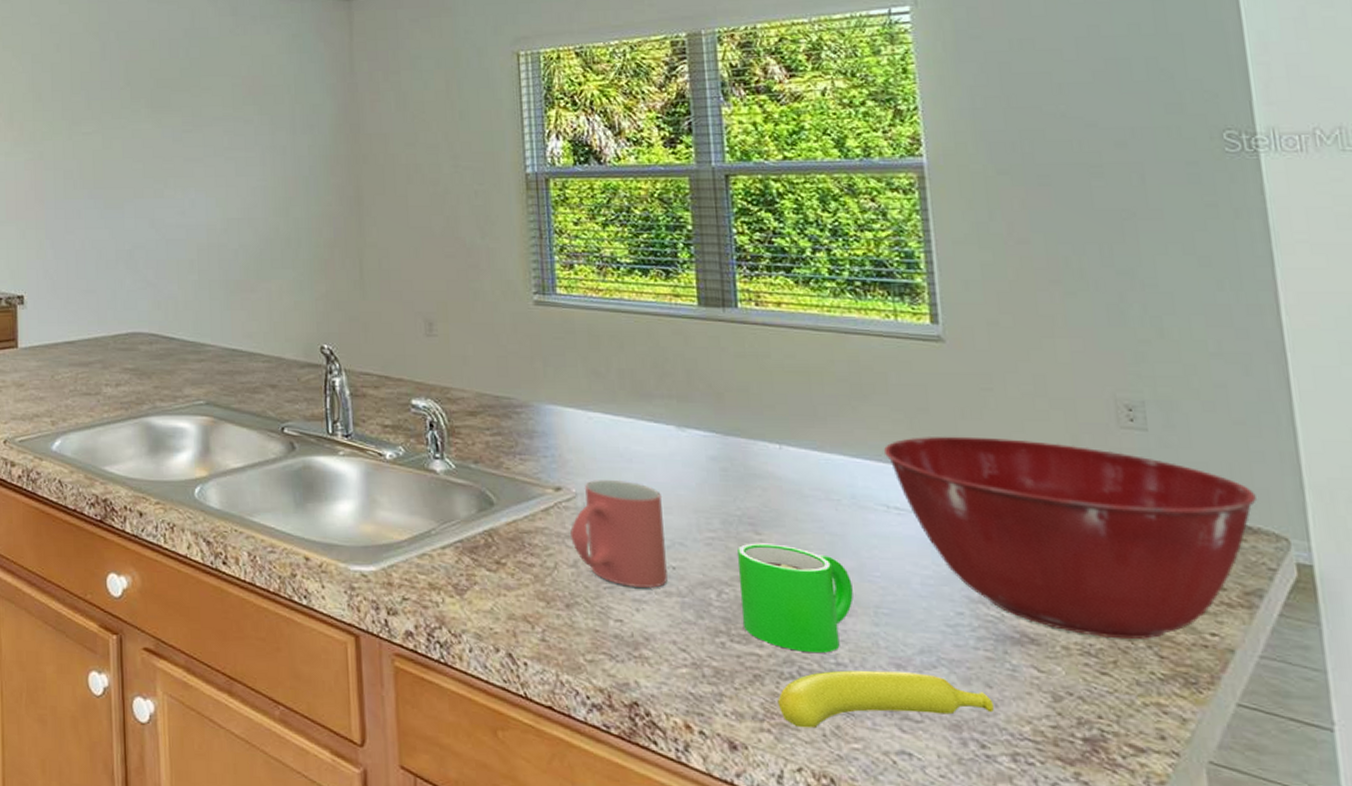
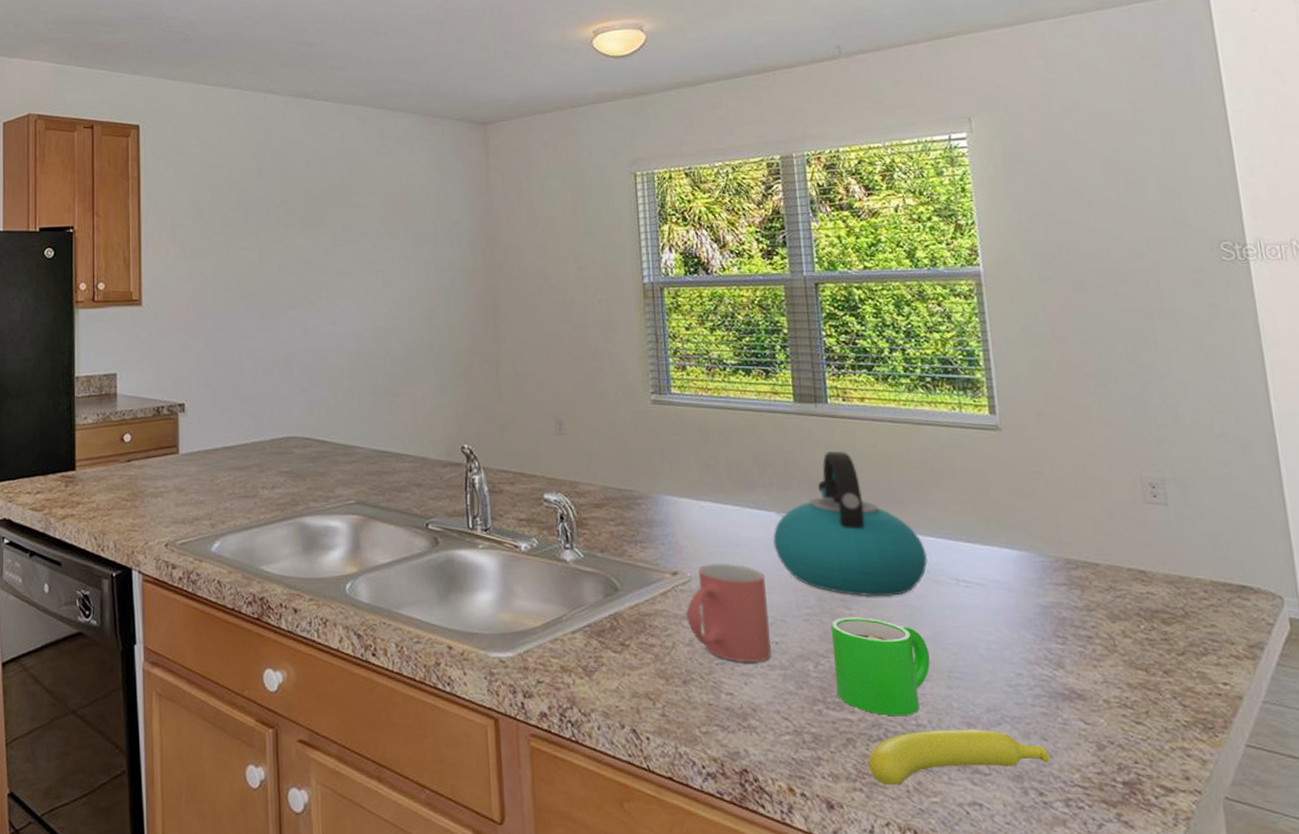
kettle: none [671,361,853,523] -> present [773,452,928,597]
mixing bowl: present [883,436,1257,639] -> none [952,514,1256,691]

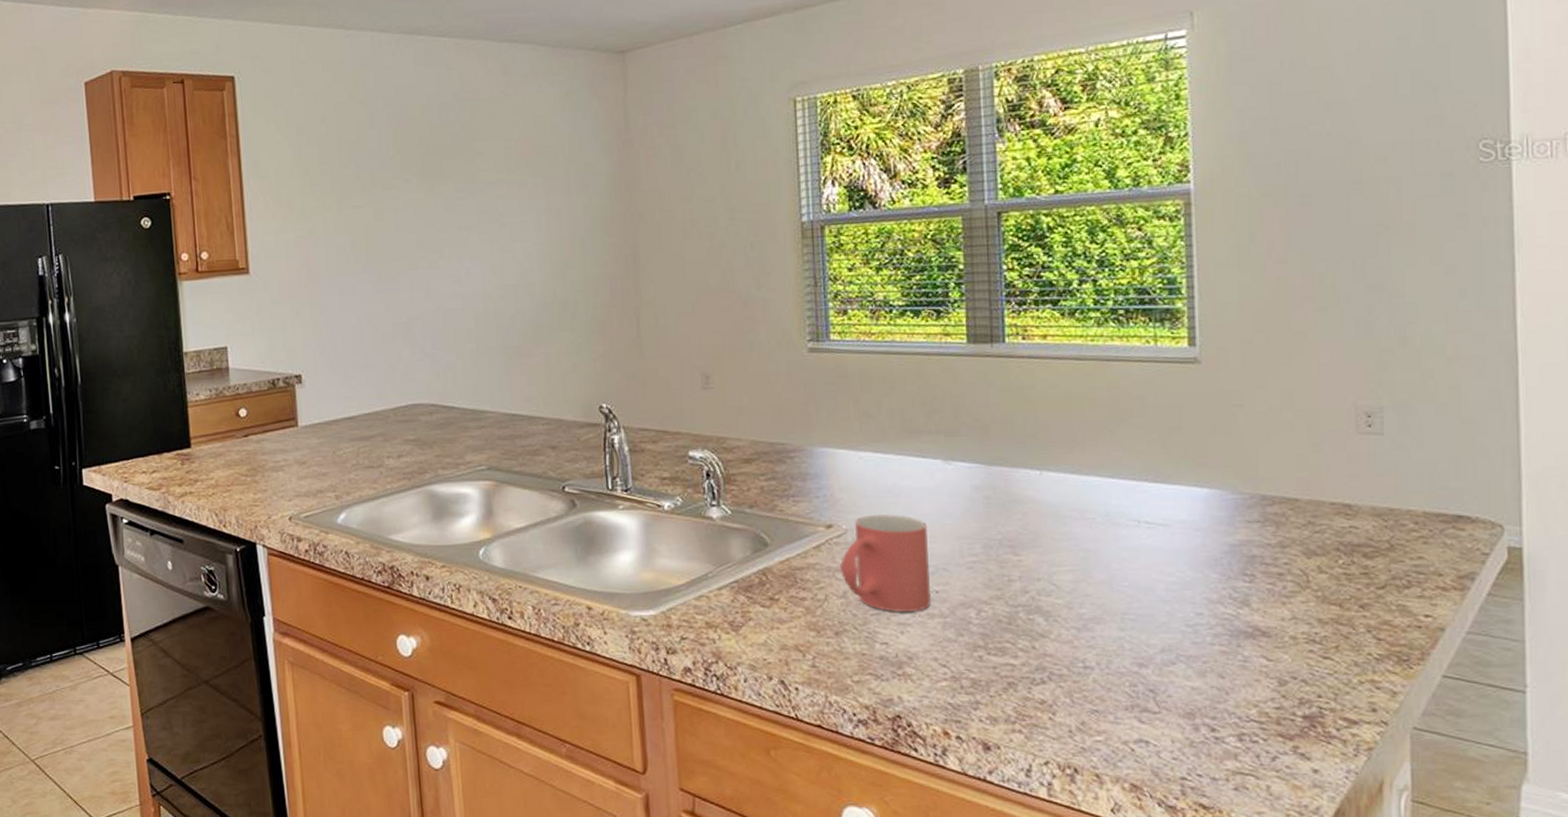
kettle: present [773,452,928,597] -> none [937,393,1107,542]
mug: present [831,617,930,715] -> none [997,563,1103,659]
banana: present [867,729,1050,786] -> none [1029,670,1226,726]

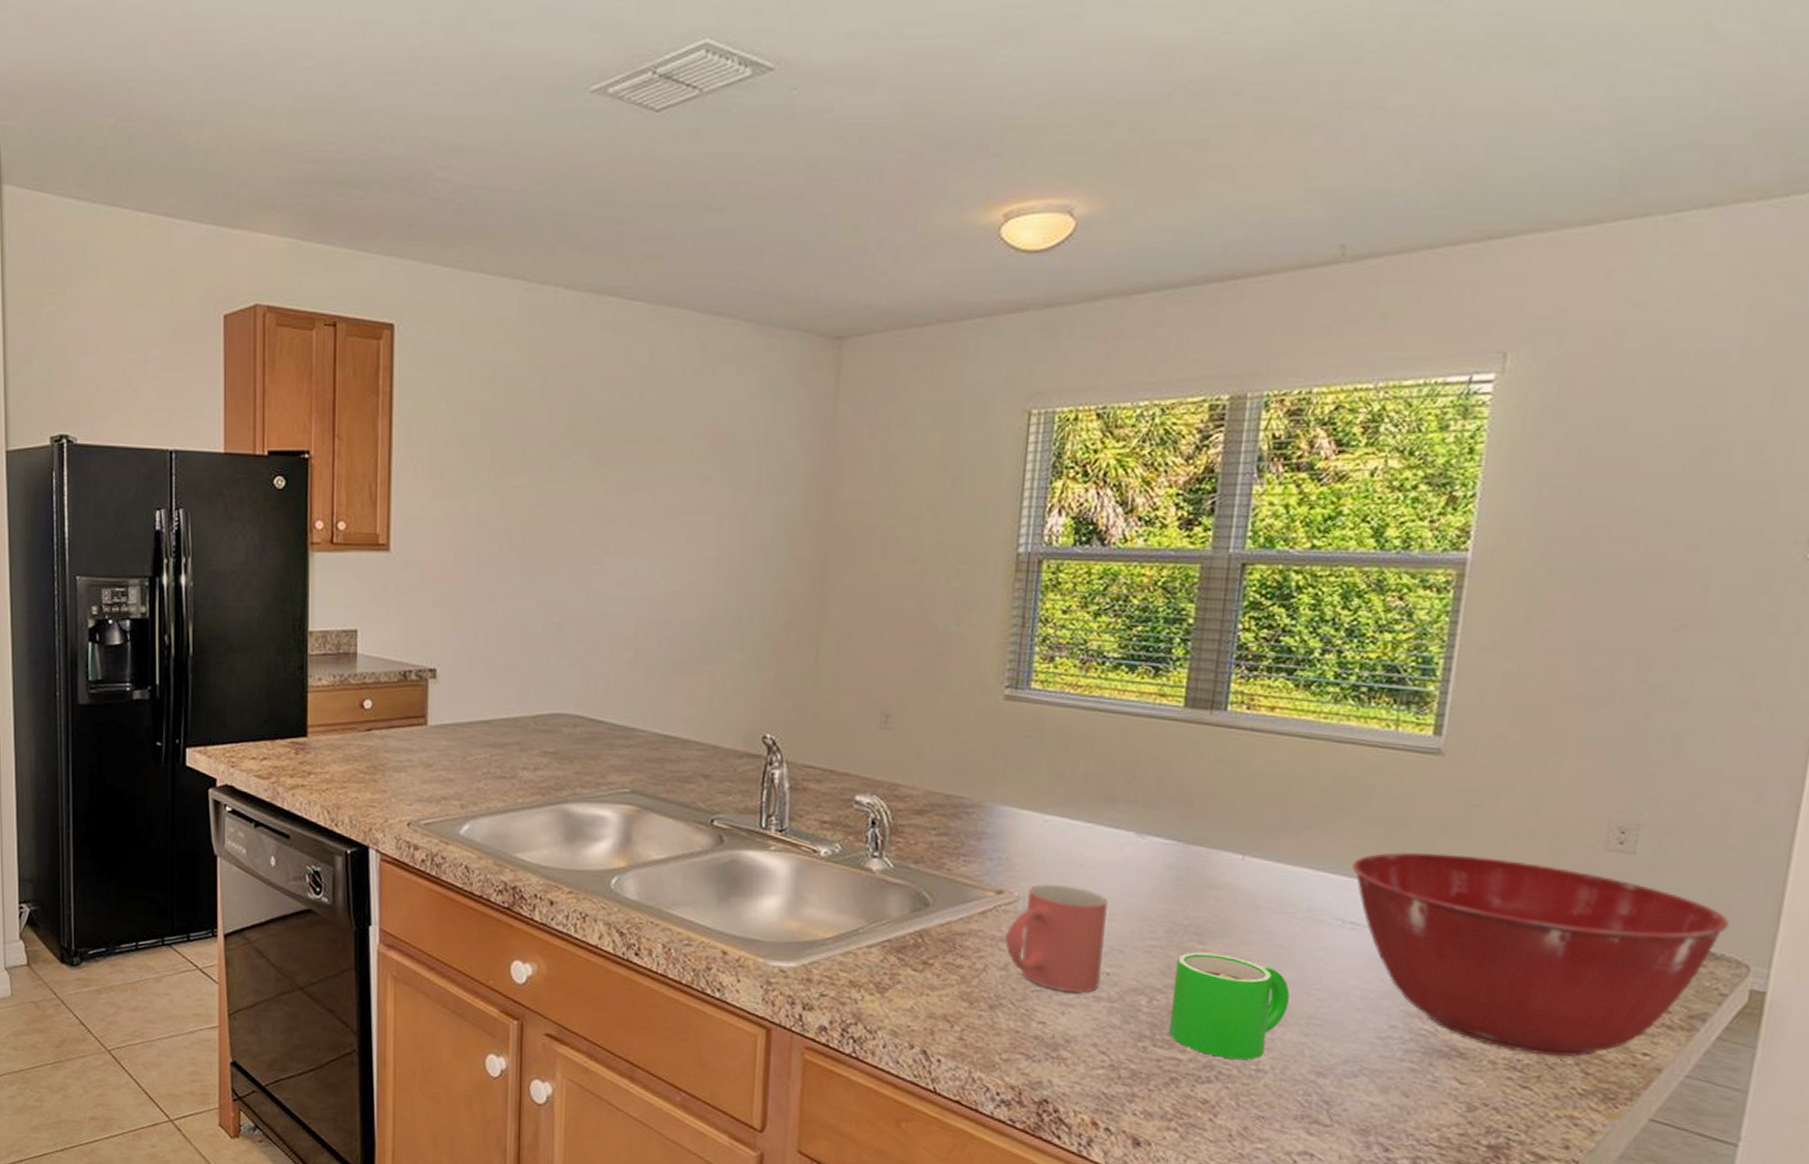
mug: none [997,563,1103,659] -> present [1169,952,1290,1060]
mixing bowl: none [1137,451,1477,626] -> present [1351,852,1729,1057]

